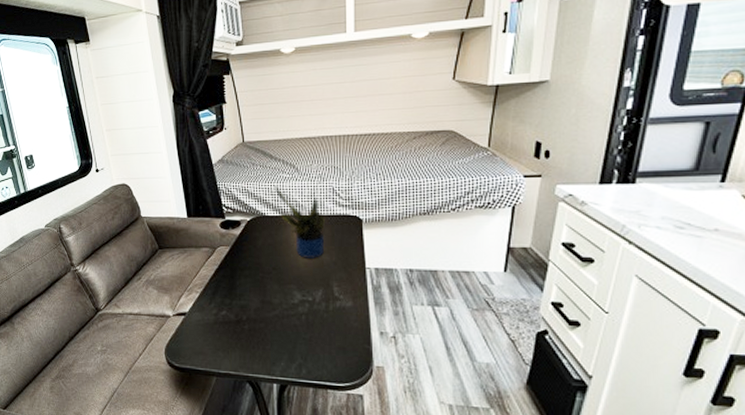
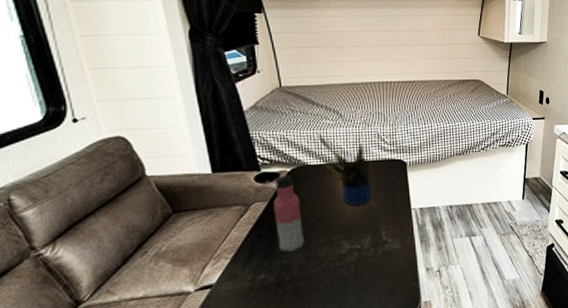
water bottle: none [235,223,261,294] -> present [273,174,305,252]

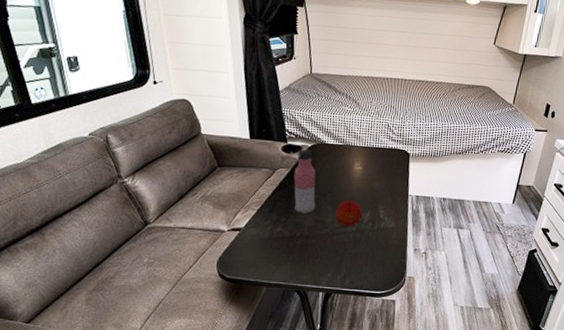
potted plant: present [317,132,371,206] -> none [336,116,378,185]
fruit: none [330,225,361,258] -> present [335,200,362,227]

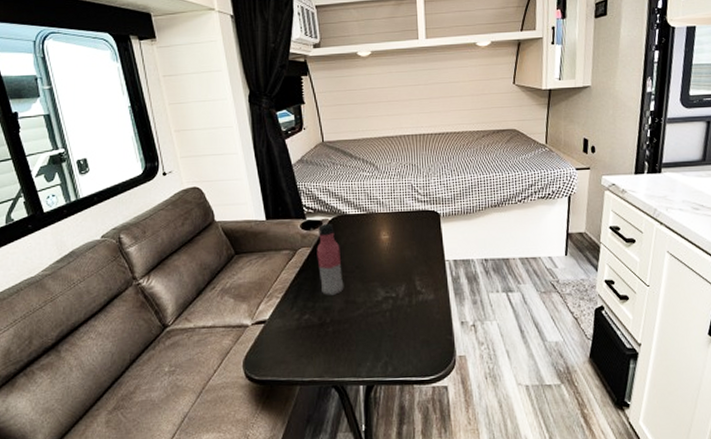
fruit: present [335,200,362,227] -> none [367,274,396,305]

